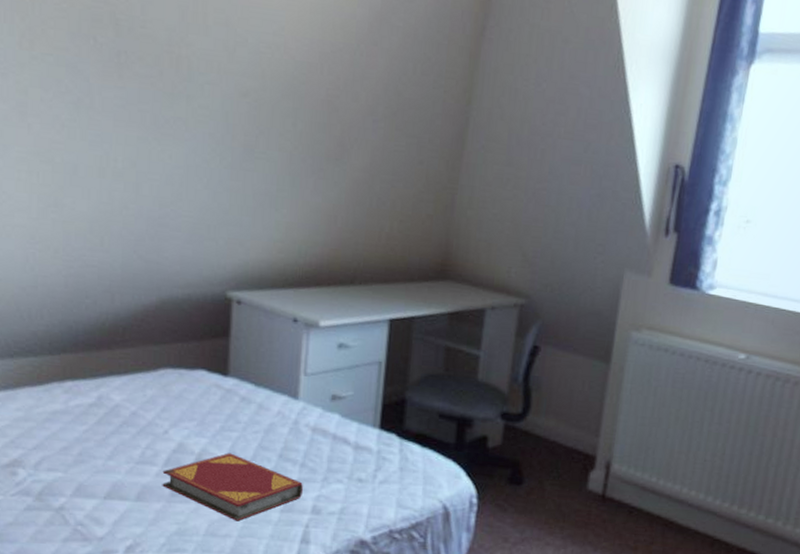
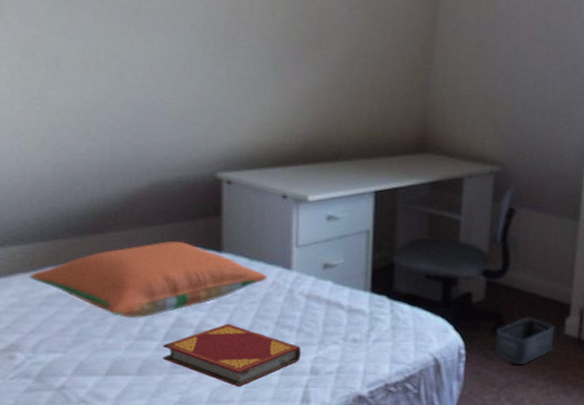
pillow: none [35,362,273,442] -> present [29,241,268,319]
storage bin: none [510,467,577,521] -> present [495,317,555,365]

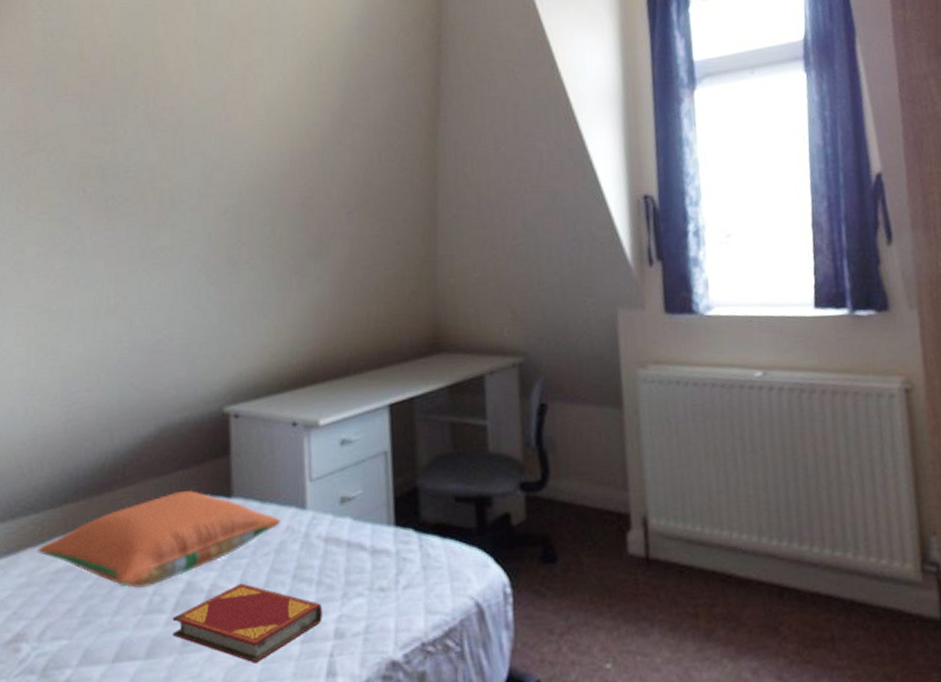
storage bin: present [495,317,555,365] -> none [544,536,618,601]

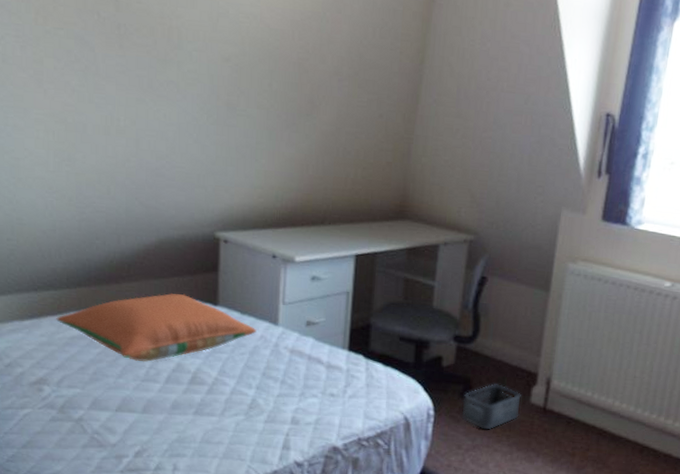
hardback book: present [172,583,322,663] -> none [164,371,283,431]
storage bin: none [544,536,618,601] -> present [462,383,521,430]

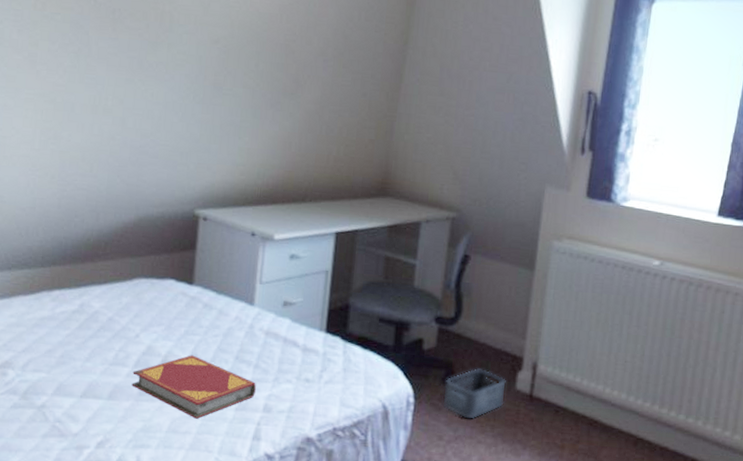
pillow: present [56,293,257,362] -> none [27,272,232,345]
hardback book: none [164,371,283,431] -> present [131,355,256,419]

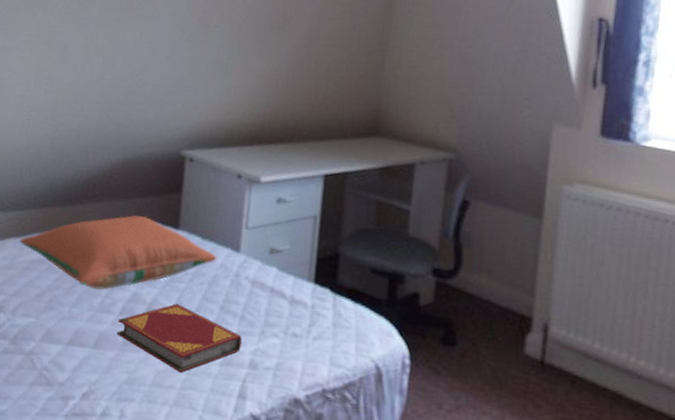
pillow: none [27,272,232,345] -> present [19,215,217,291]
storage bin: present [444,368,506,419] -> none [443,328,513,387]

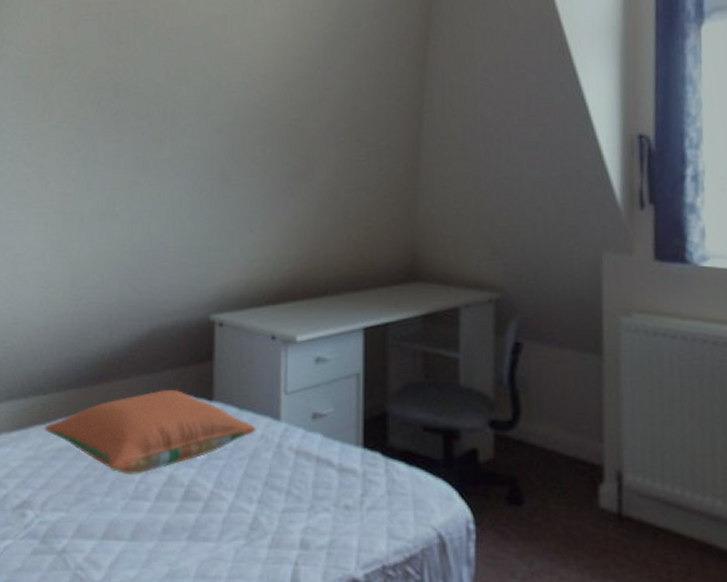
hardback book: present [117,303,242,373] -> none [154,483,289,560]

